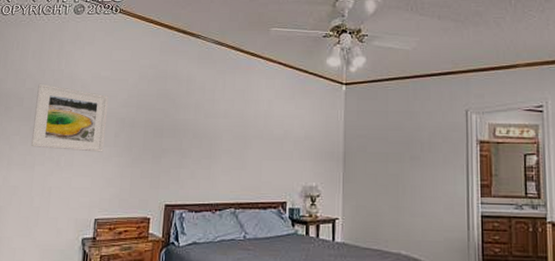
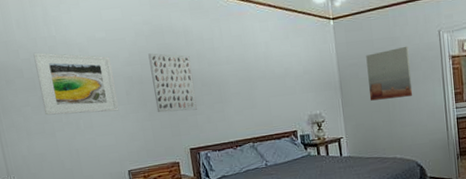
wall art: none [140,97,187,163] -> present [148,53,198,113]
wall art: none [376,123,429,181] -> present [366,46,413,101]

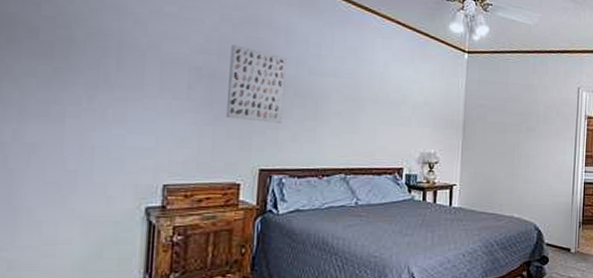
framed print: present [33,52,119,116] -> none [56,11,176,106]
wall art: present [366,46,413,101] -> none [494,97,545,151]

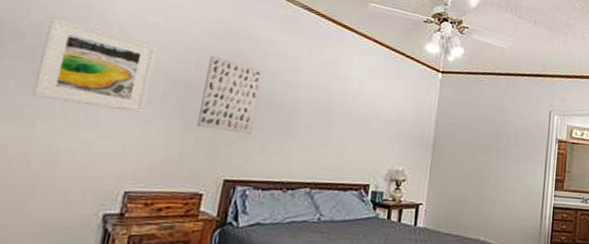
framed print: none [56,11,176,106] -> present [31,17,157,113]

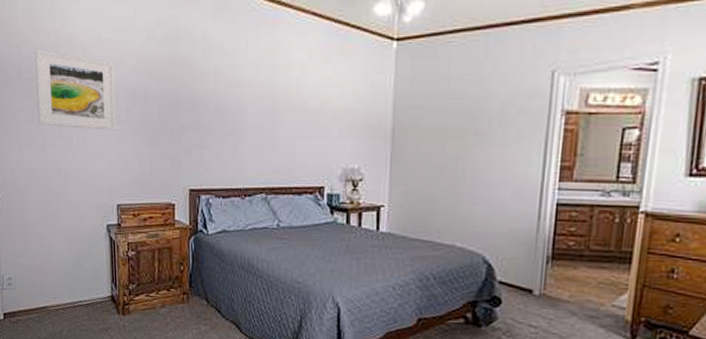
wall art: present [196,55,263,134] -> none [157,63,206,142]

